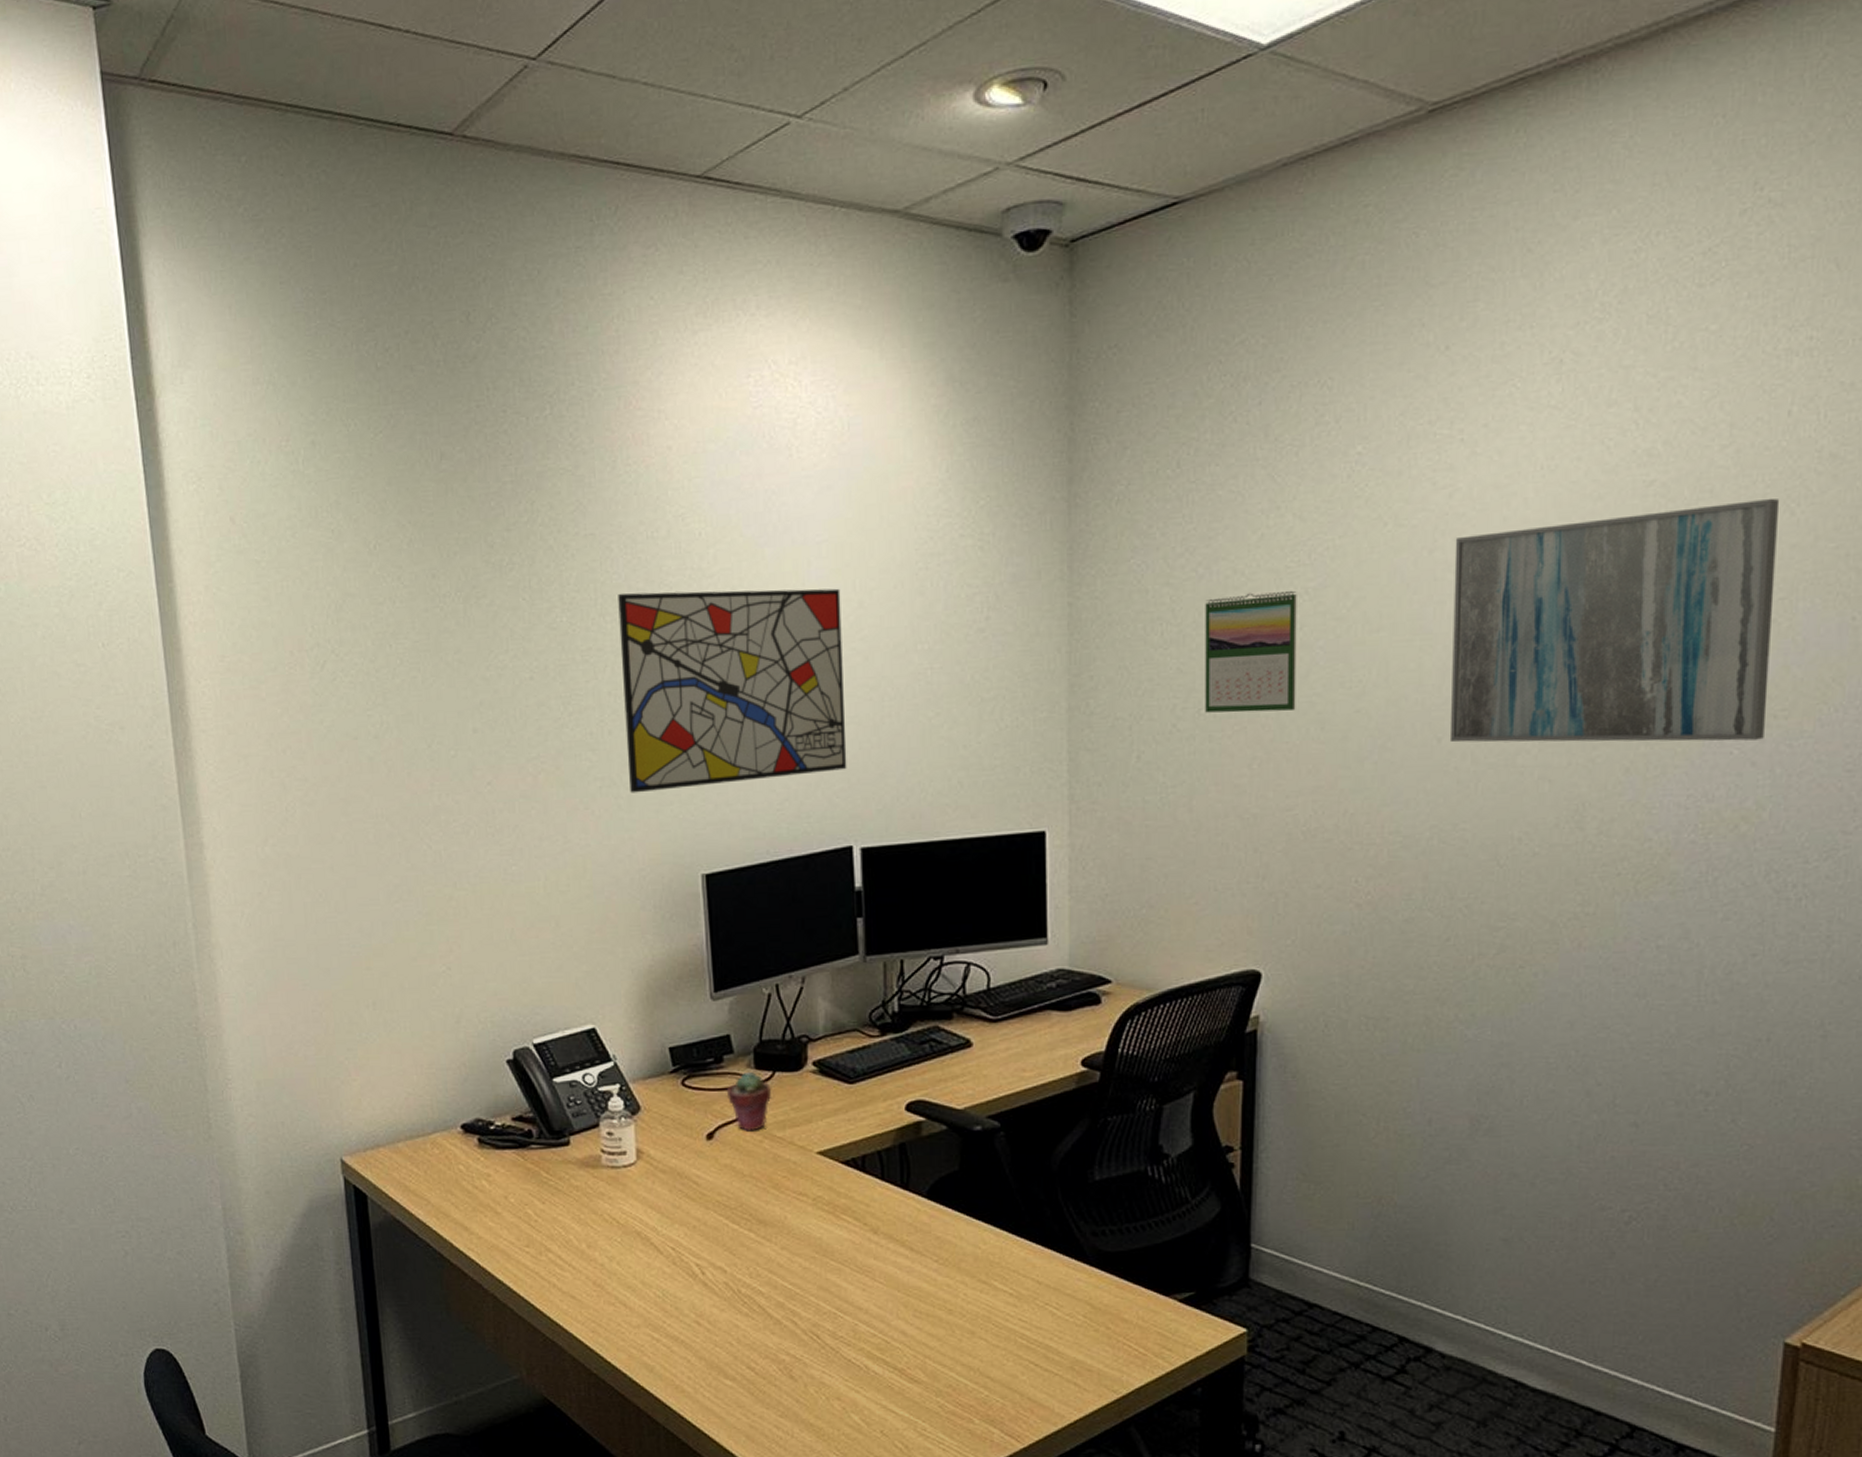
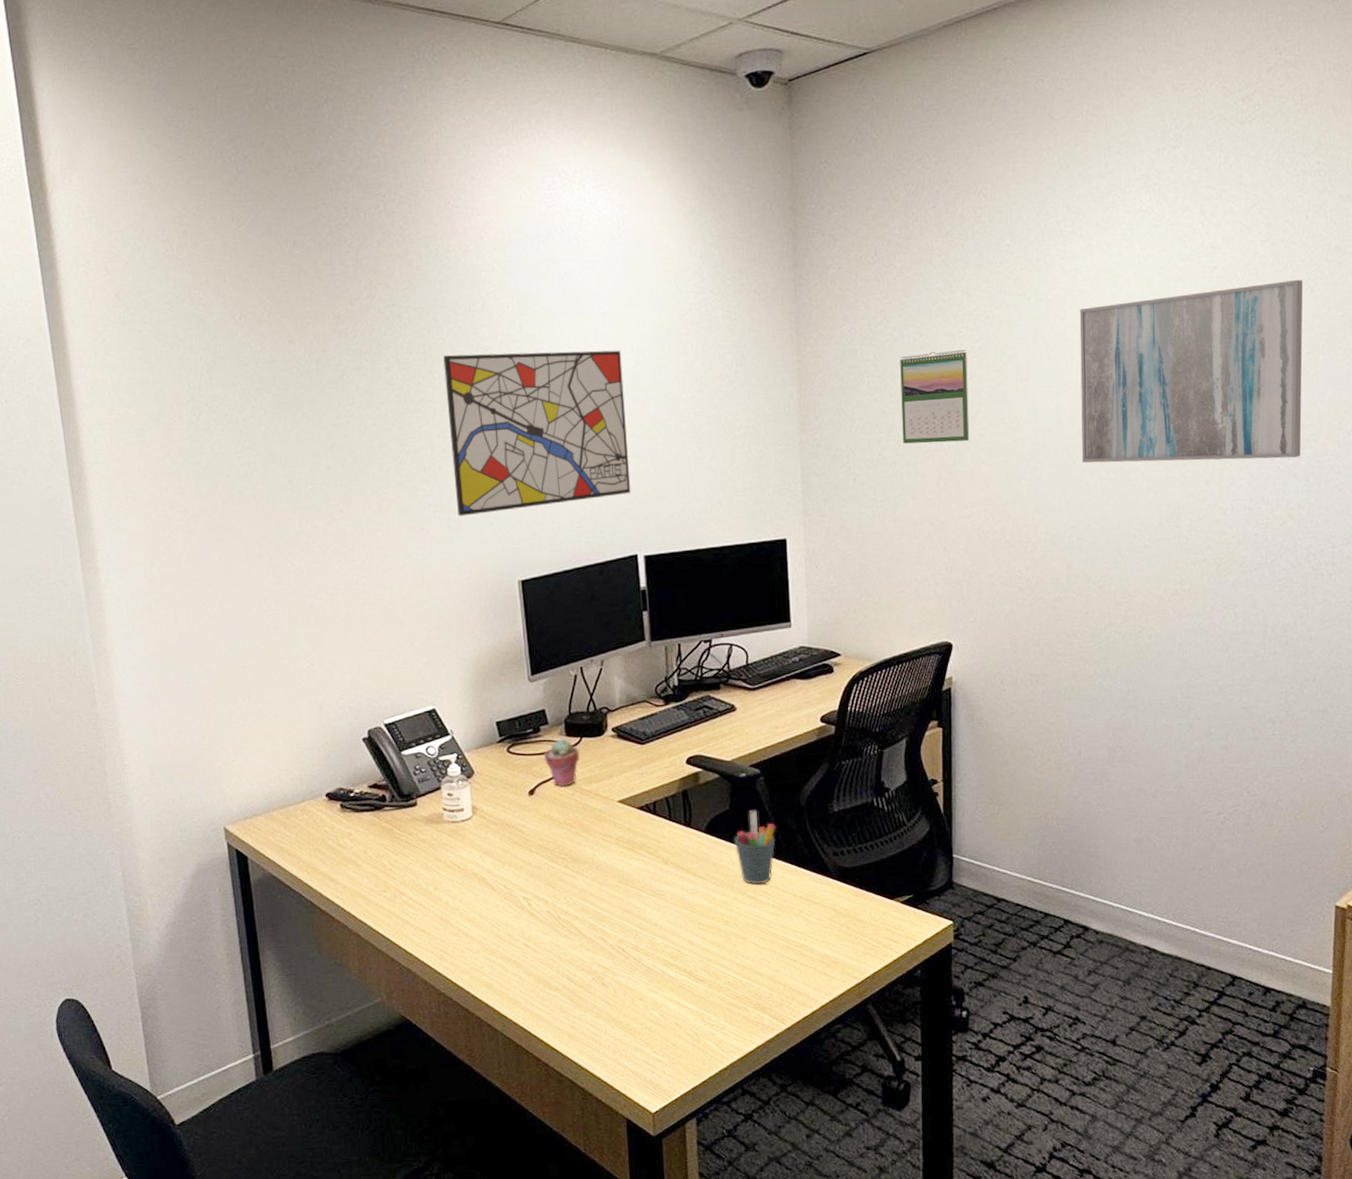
pen holder: none [963,1173,1018,1265] -> present [734,810,776,884]

